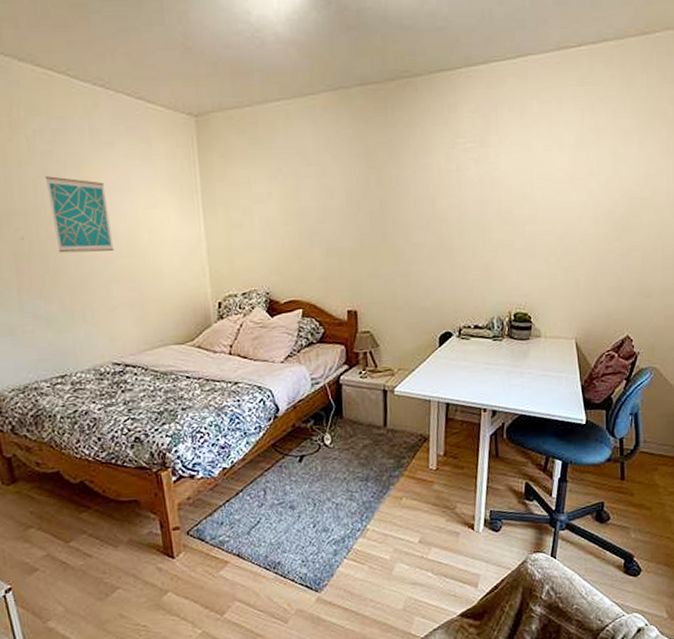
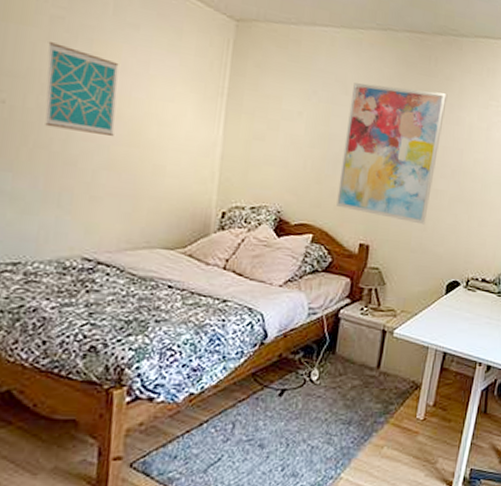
wall art: none [314,141,410,282] -> present [336,83,448,225]

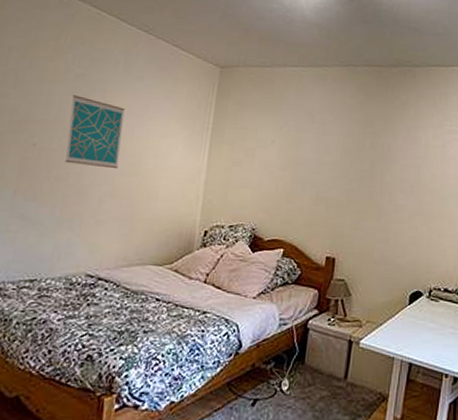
wall art: present [336,83,448,225] -> none [305,112,404,238]

